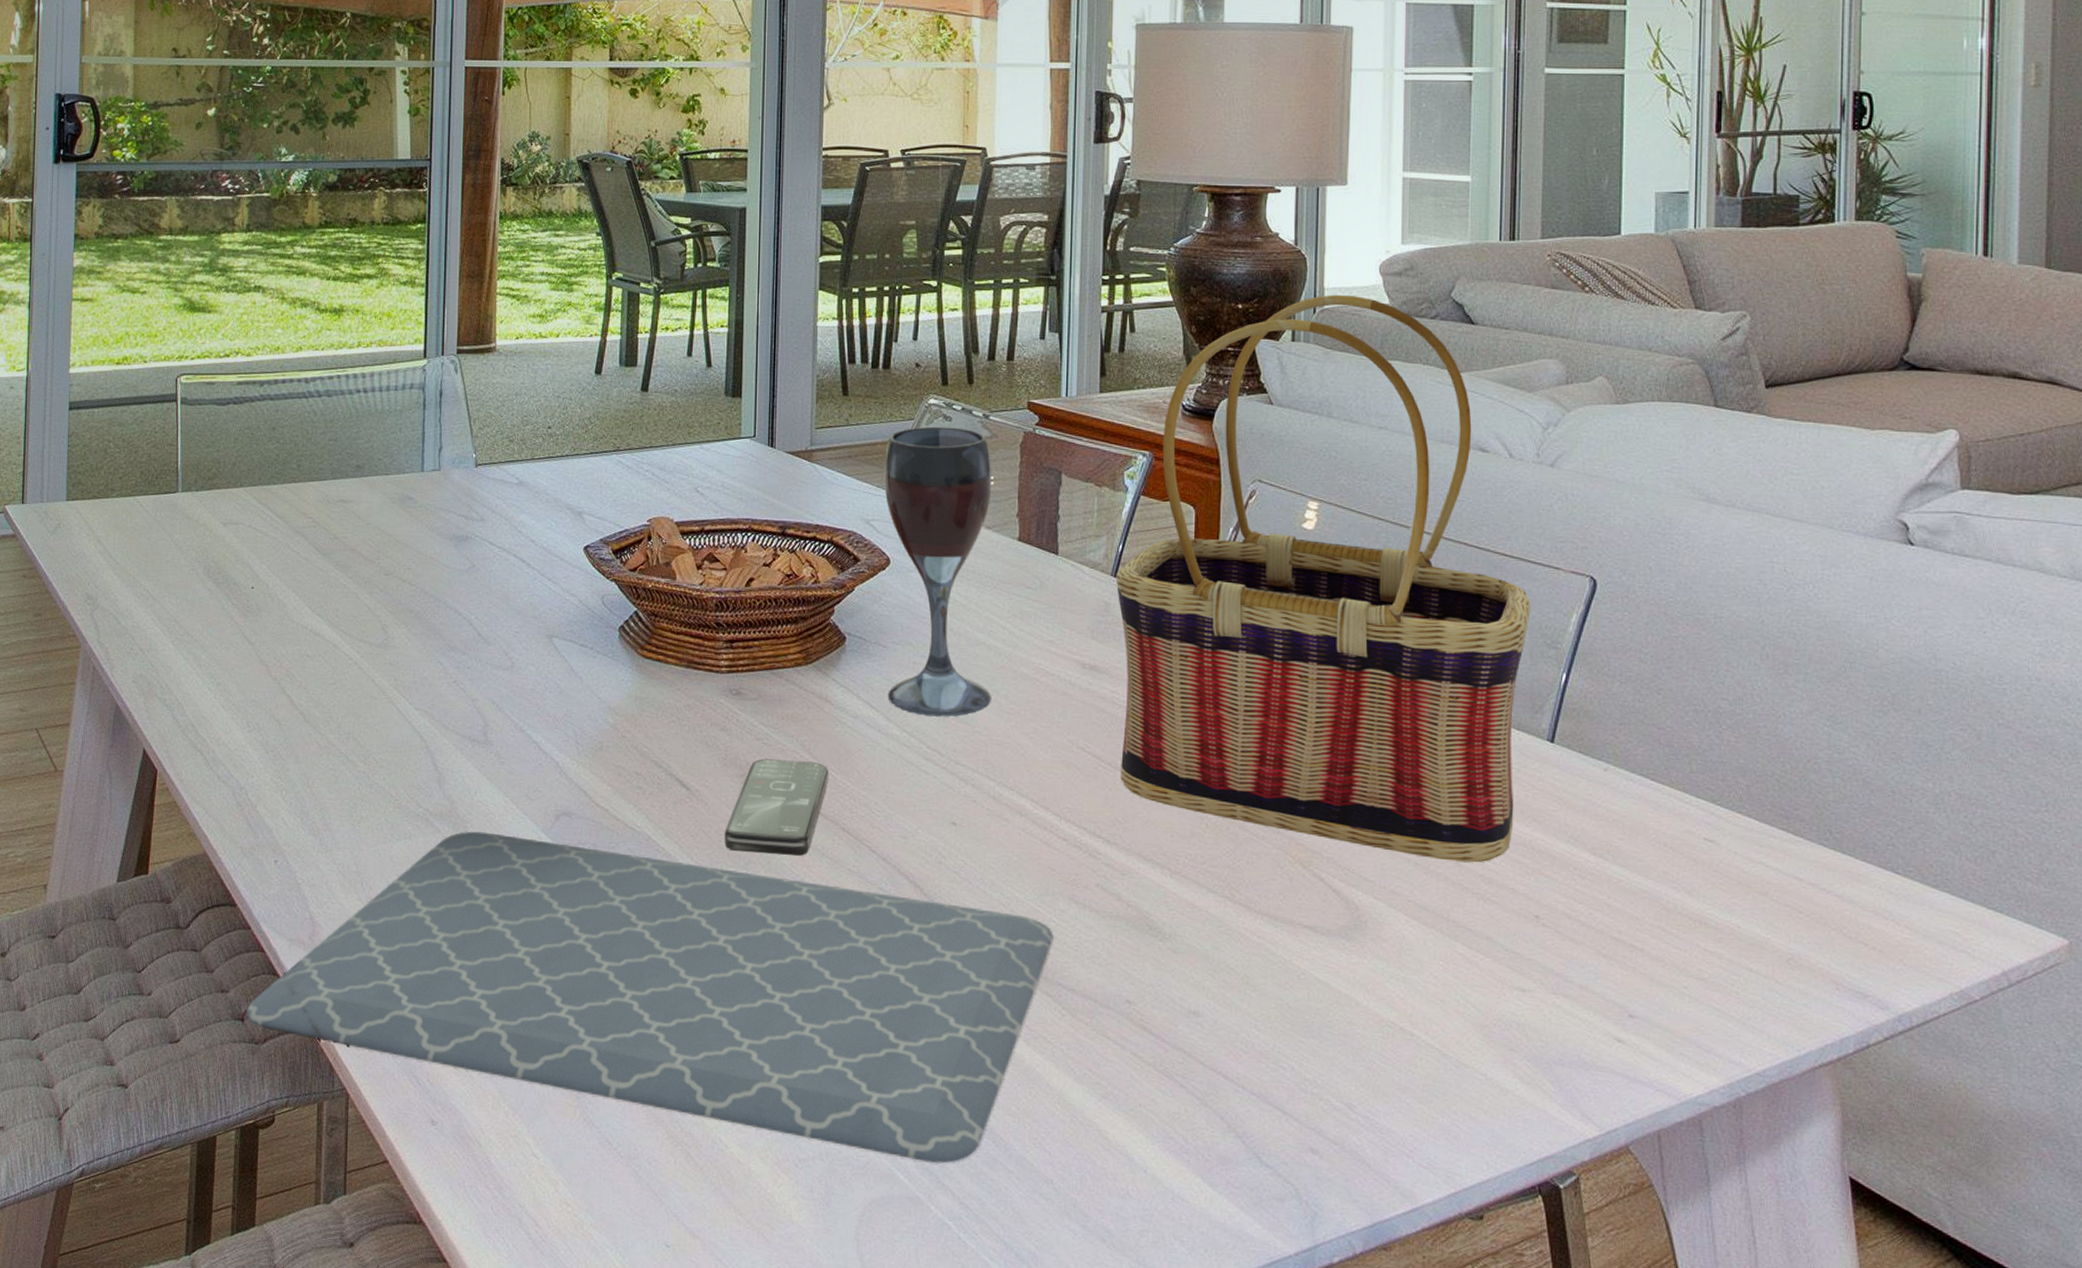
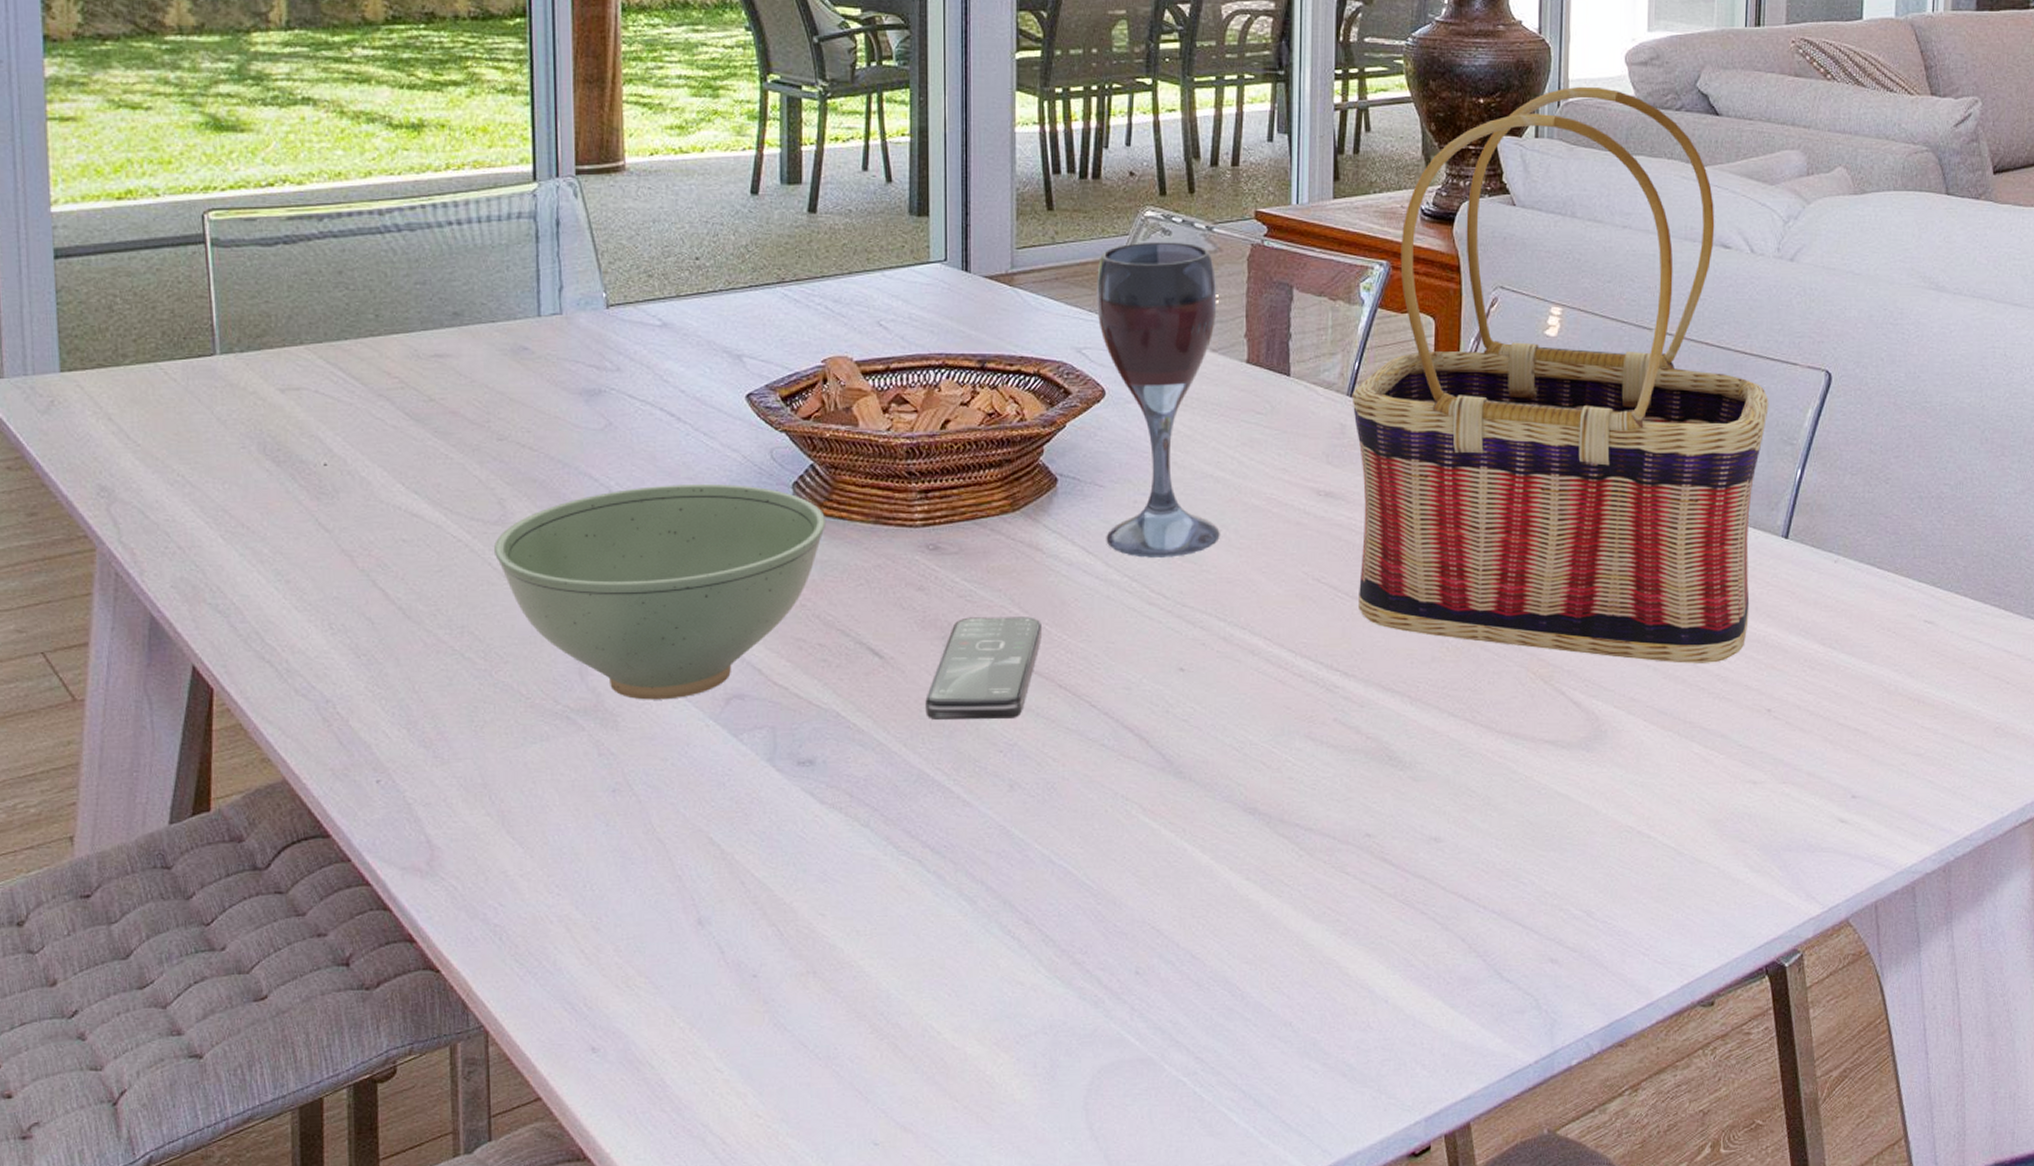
placemat: present [246,831,1054,1164] -> none [351,725,1290,1022]
bowl: none [376,621,646,812] -> present [493,484,827,700]

